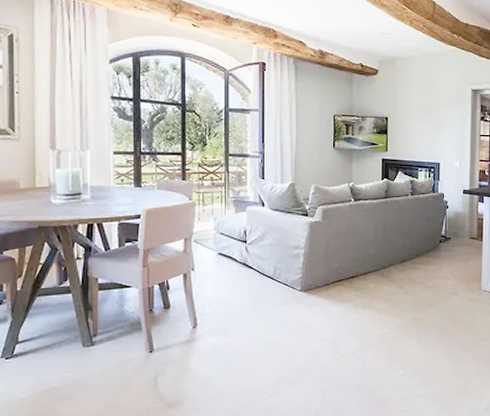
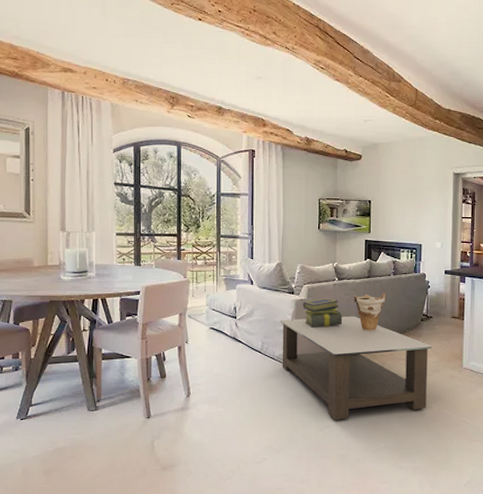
coffee table: none [294,238,451,347] -> present [280,316,432,420]
stack of books: none [318,219,359,251] -> present [303,297,343,328]
vase: none [370,214,404,254] -> present [353,293,387,332]

